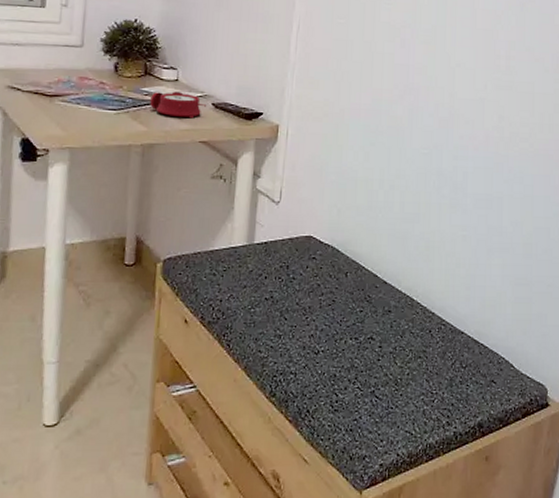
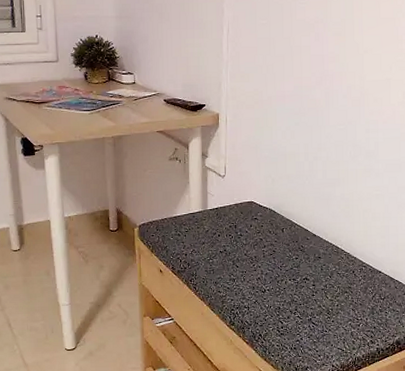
alarm clock: present [150,92,206,119] -> none [115,92,159,113]

